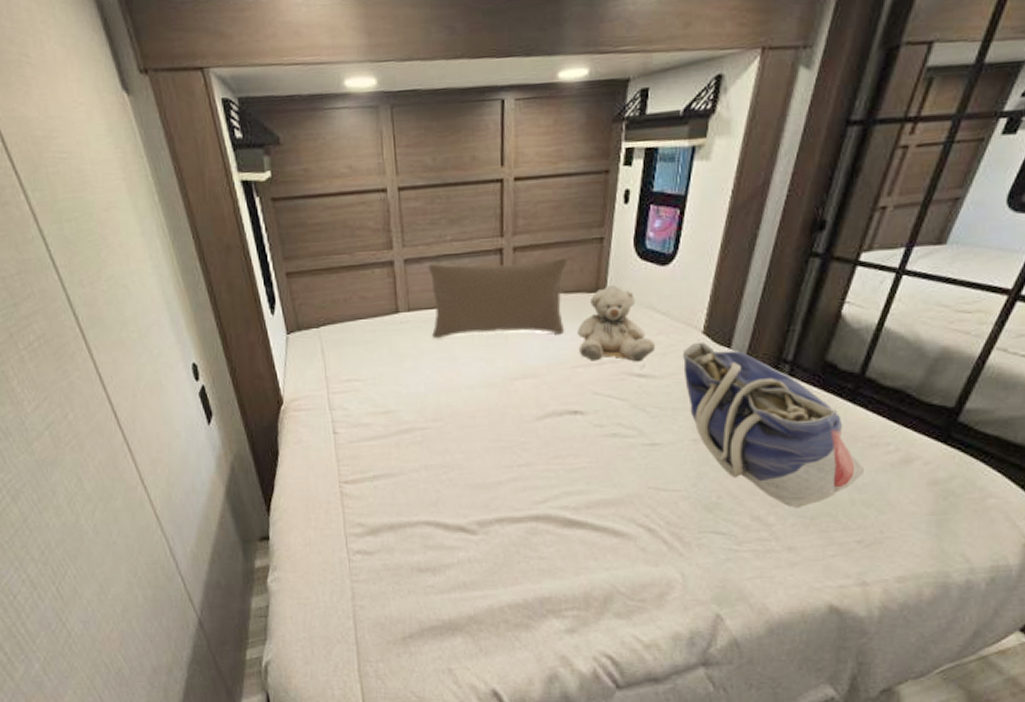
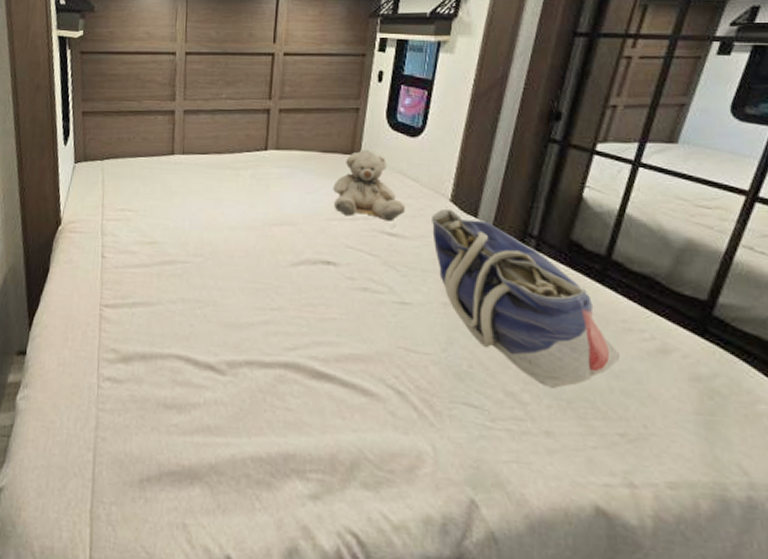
pillow: present [428,257,568,338] -> none [201,116,326,188]

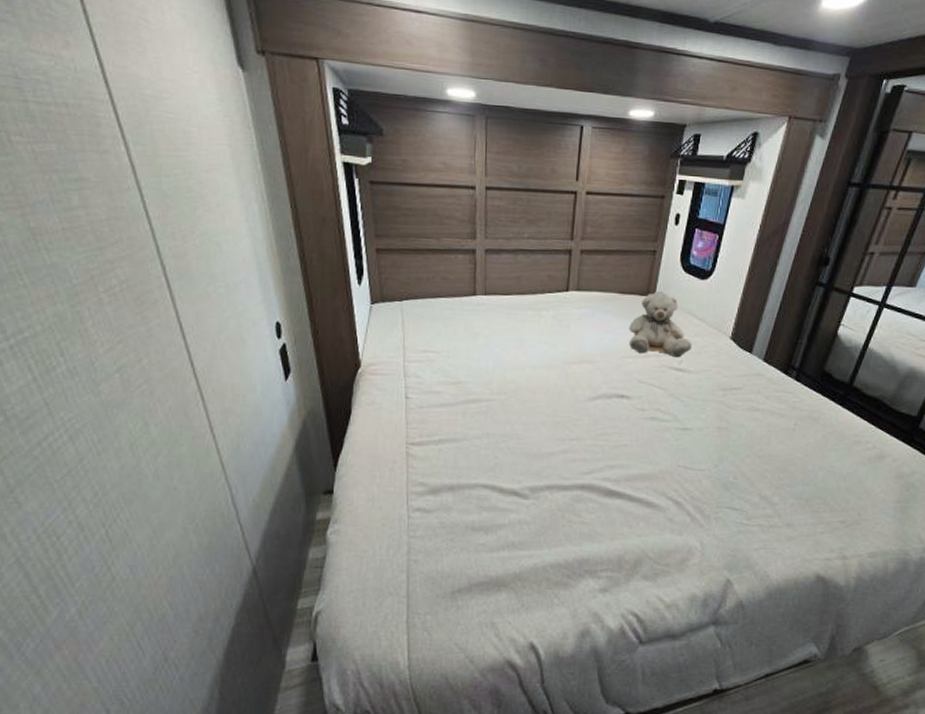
tote bag: present [432,208,621,388] -> none [713,345,849,490]

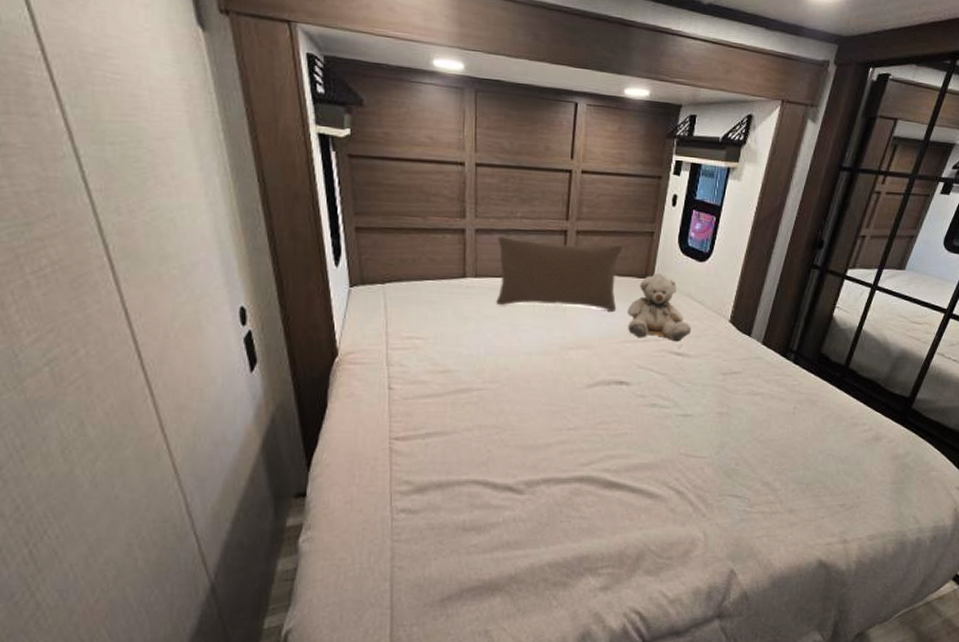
pillow: none [504,256,625,328] -> present [496,237,623,312]

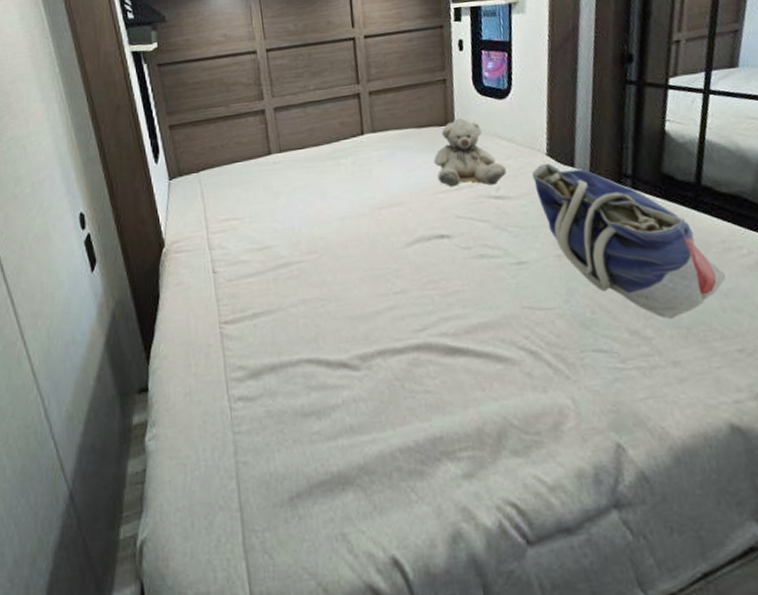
pillow: present [496,237,623,312] -> none [296,97,423,175]
tote bag: none [713,329,847,475] -> present [532,163,726,319]

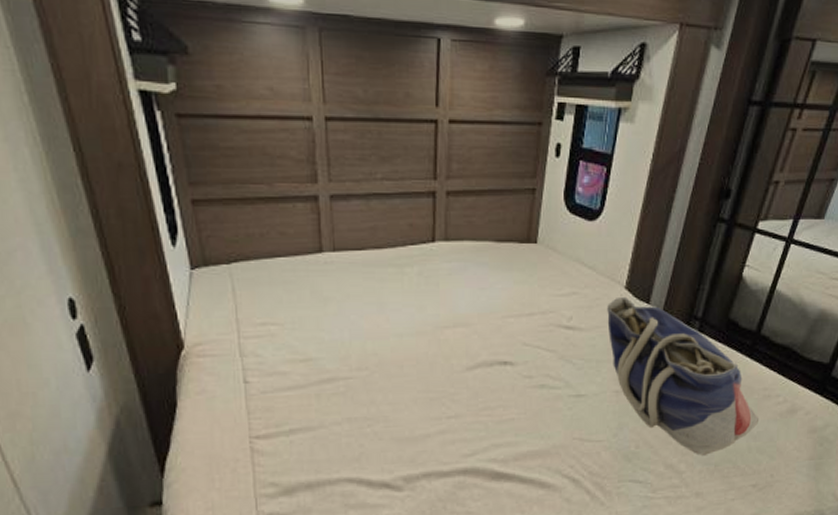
teddy bear: present [434,118,507,187] -> none [509,237,583,314]

